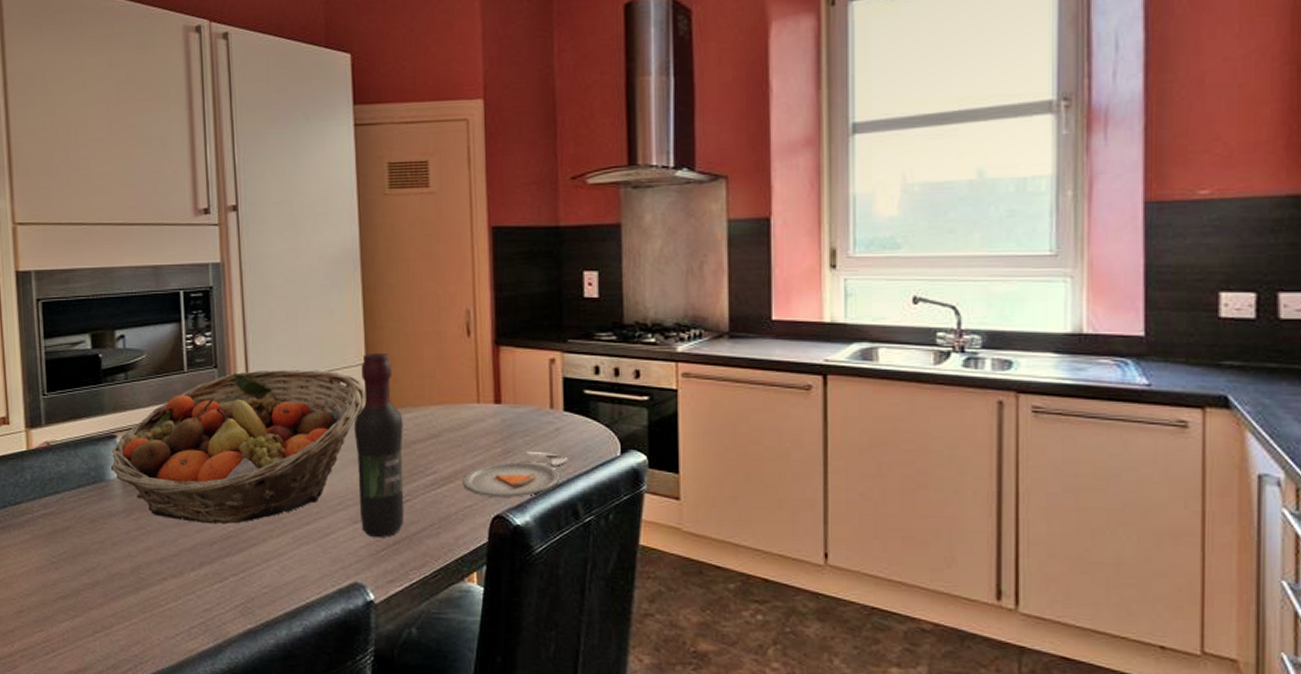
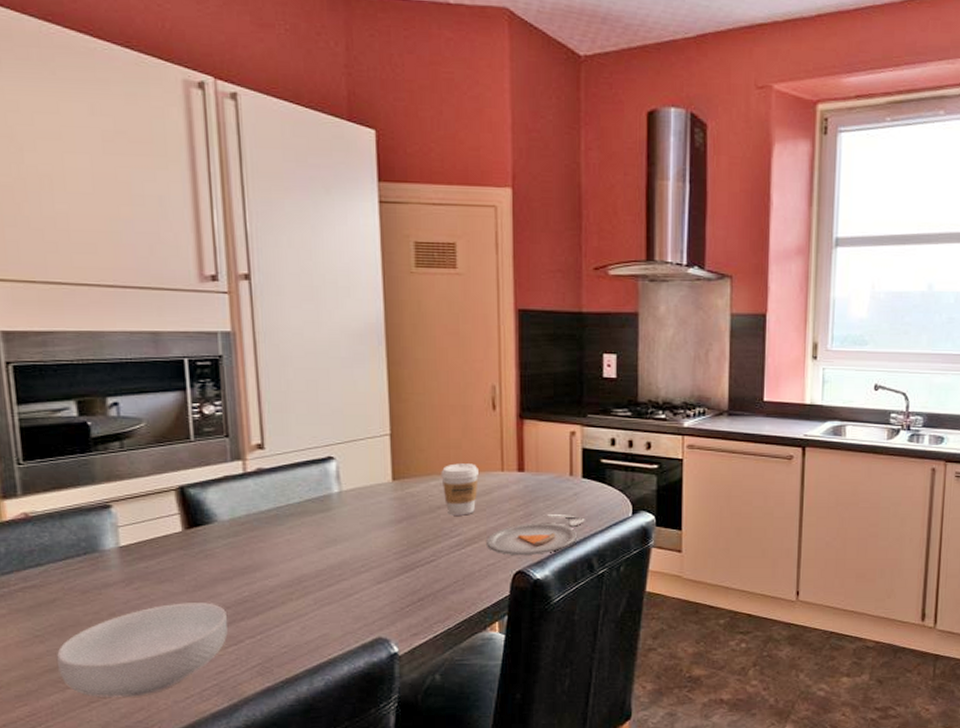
cereal bowl: none [68,535,215,630] -> present [56,602,229,697]
fruit basket: present [110,370,365,524] -> none [104,439,390,590]
wine bottle: present [353,352,405,538] -> none [377,424,429,596]
coffee cup: none [415,394,454,452] -> present [441,463,479,516]

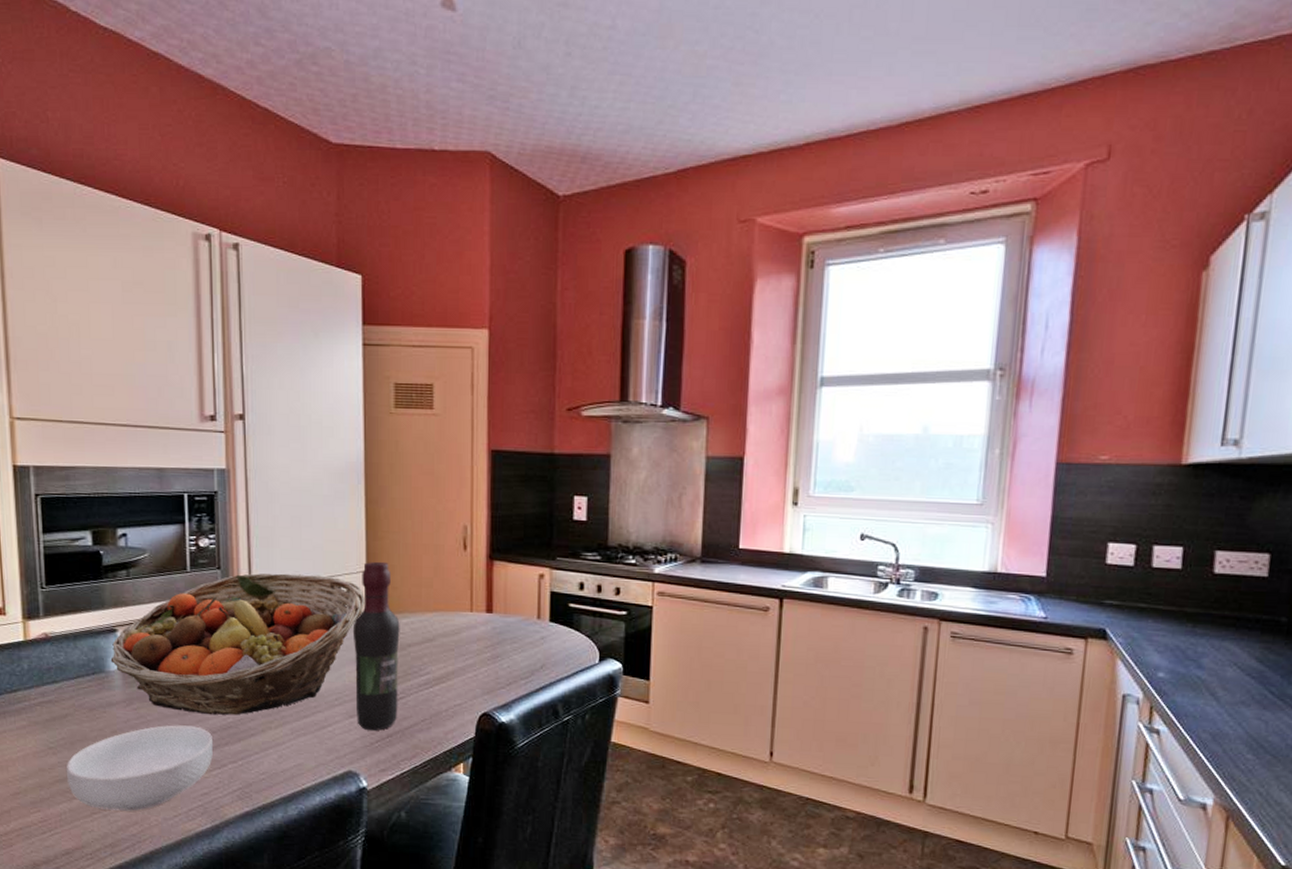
fruit basket: none [104,439,390,590] -> present [110,573,365,715]
wine bottle: none [377,424,429,596] -> present [352,561,400,731]
coffee cup: present [441,463,479,516] -> none [412,602,448,655]
dinner plate: present [487,513,585,556] -> none [454,656,551,698]

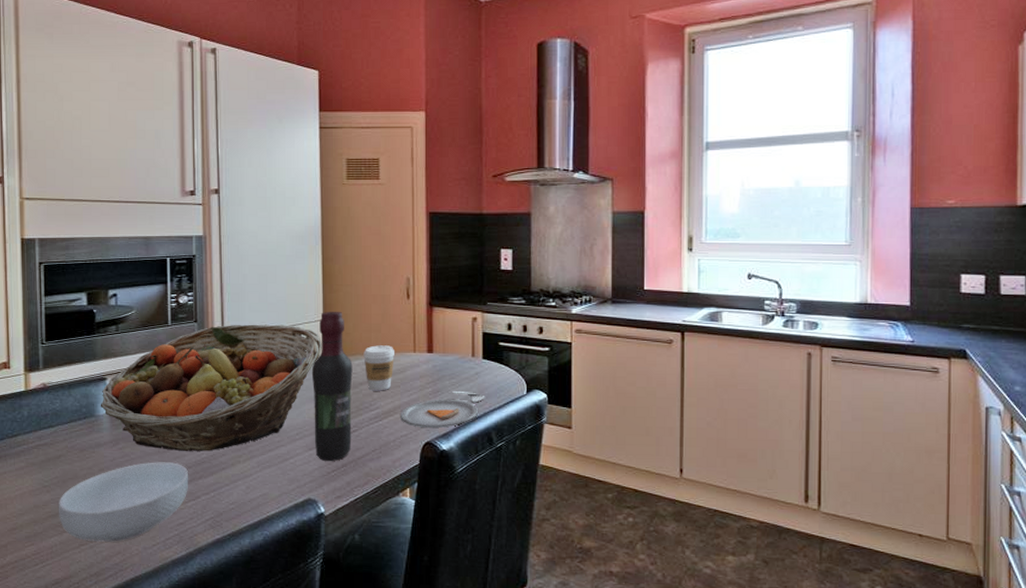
coffee cup: none [412,602,448,655] -> present [363,345,394,391]
dinner plate: none [454,656,551,698] -> present [400,390,485,429]

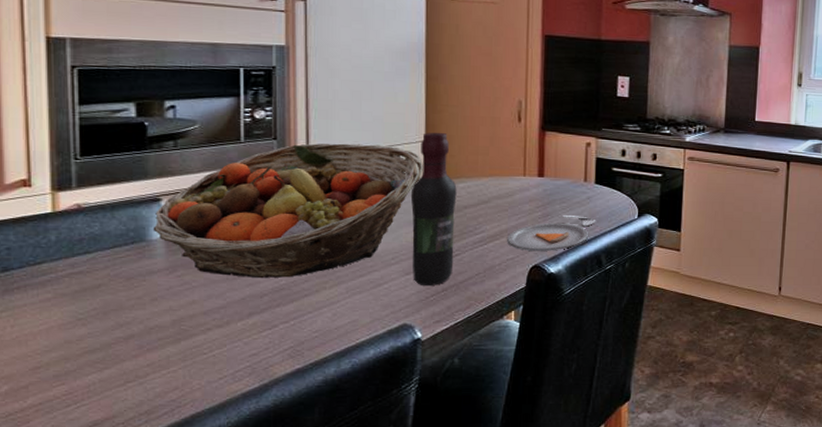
cereal bowl: present [58,462,189,542] -> none [97,290,264,377]
coffee cup: present [363,345,394,391] -> none [469,168,503,215]

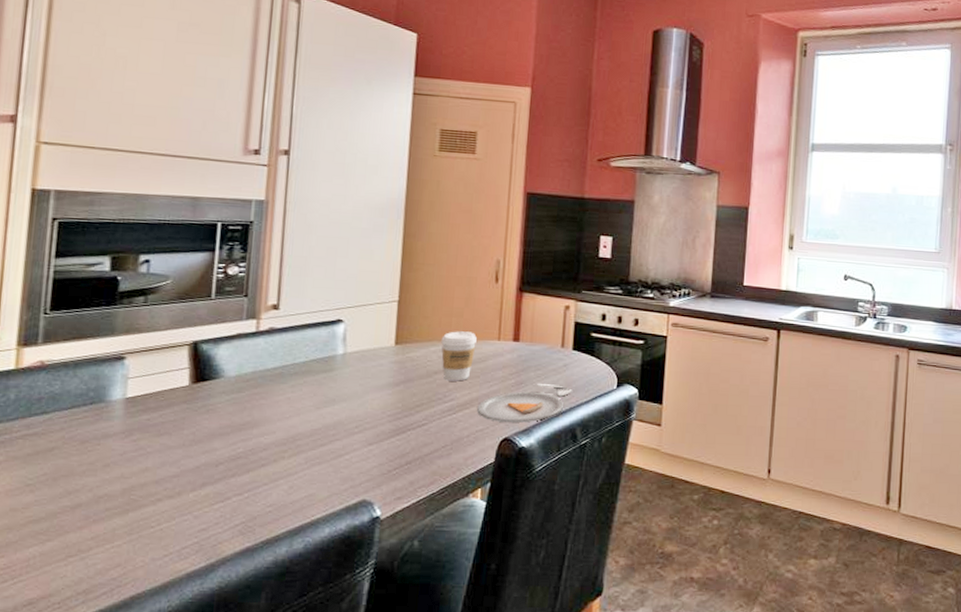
fruit basket: present [153,143,423,279] -> none [113,301,395,446]
wine bottle: present [410,132,457,286] -> none [376,291,428,459]
coffee cup: none [469,168,503,215] -> present [441,331,477,381]

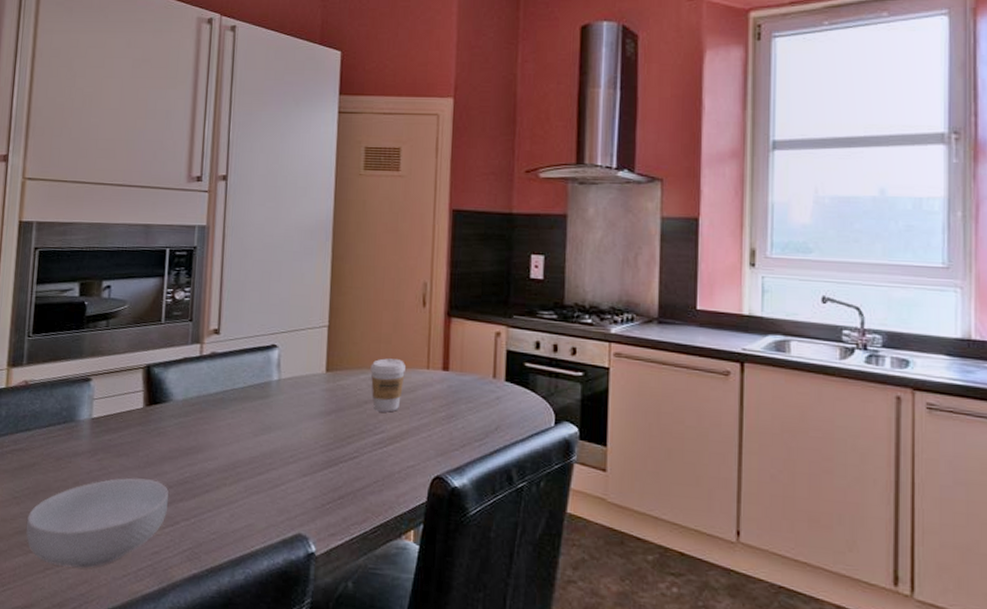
cereal bowl: none [42,456,219,552] -> present [25,478,169,569]
dinner plate: present [477,383,572,423] -> none [408,417,506,460]

